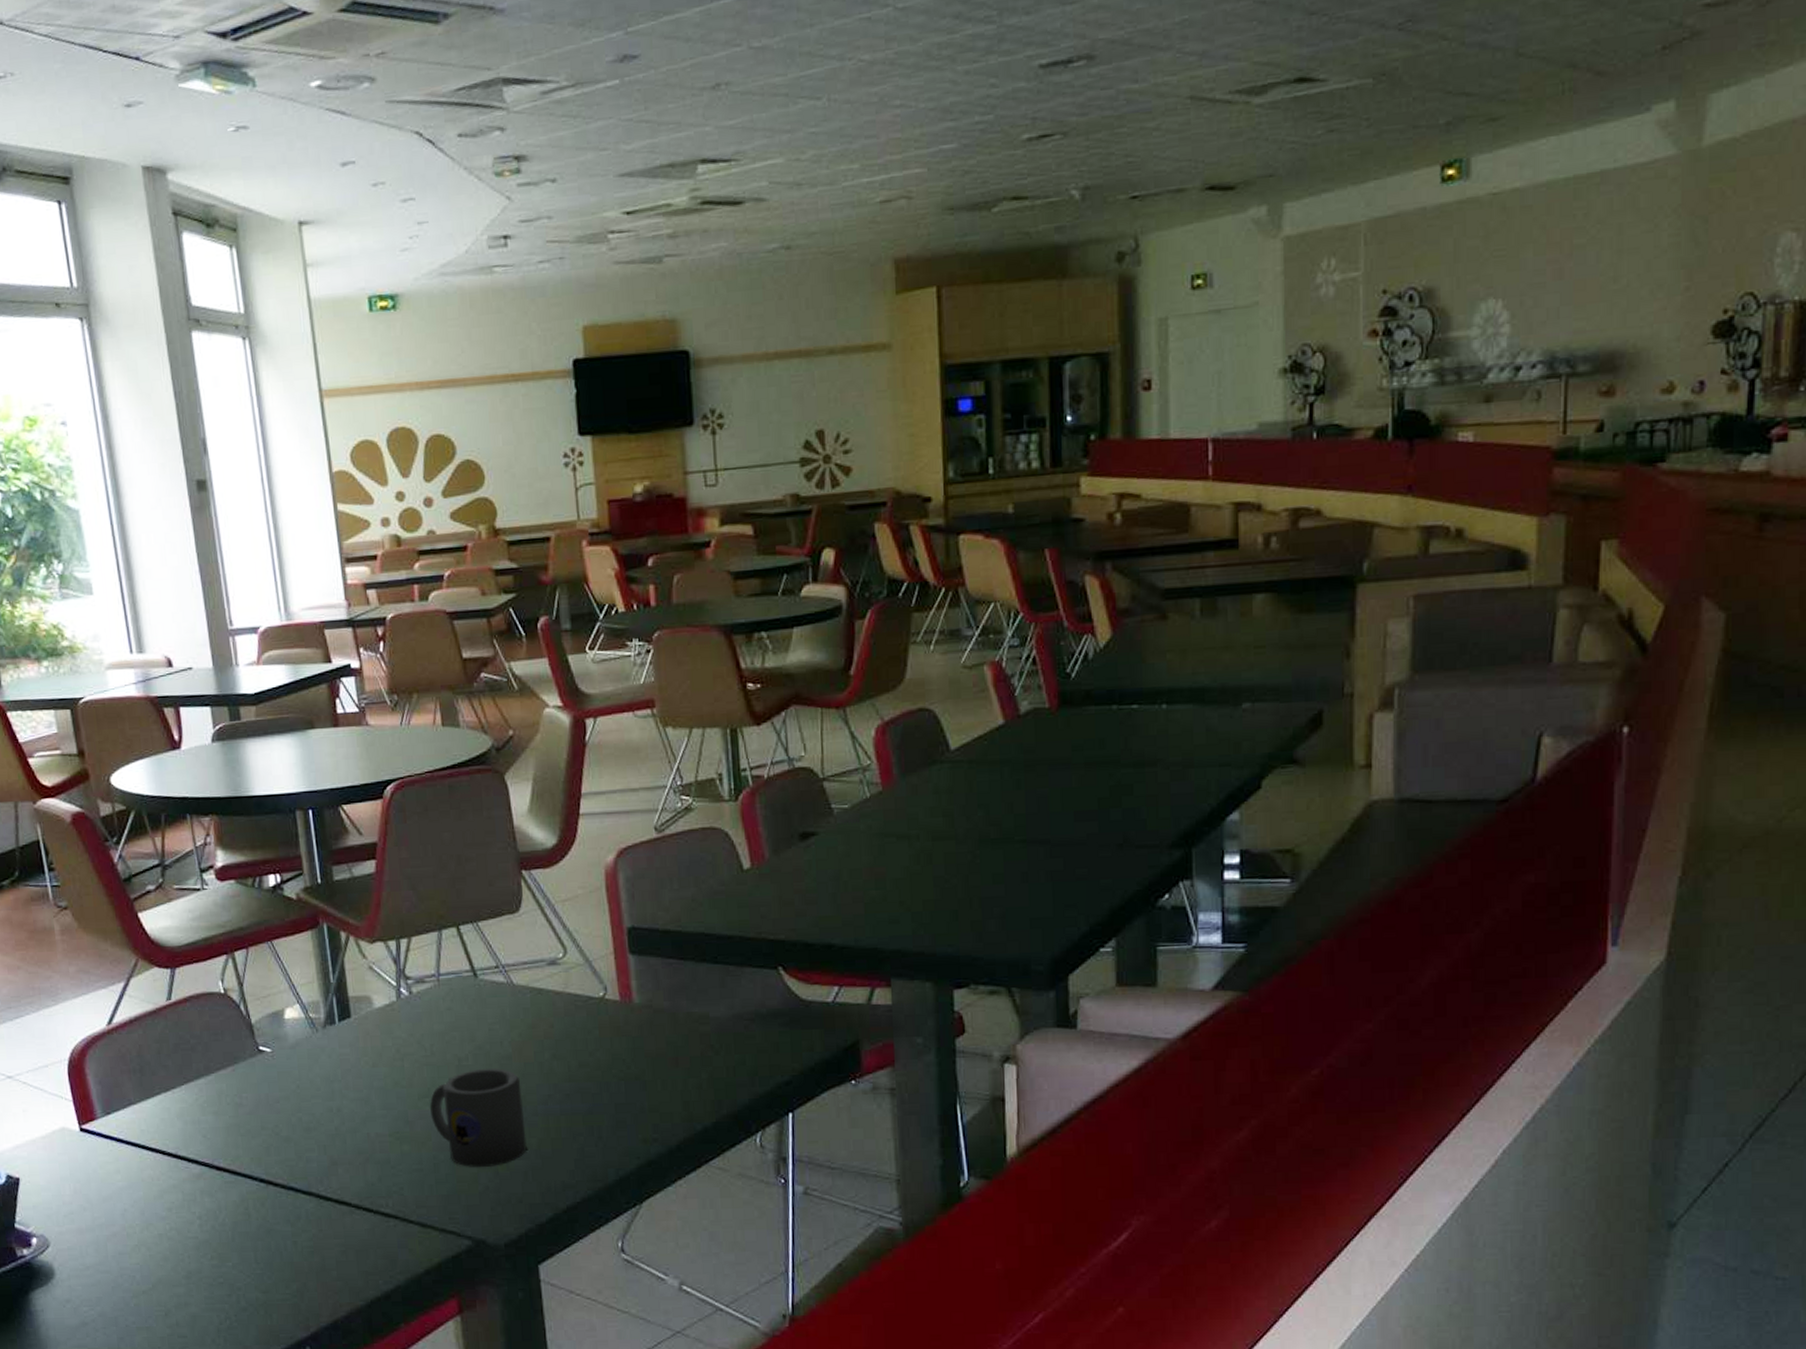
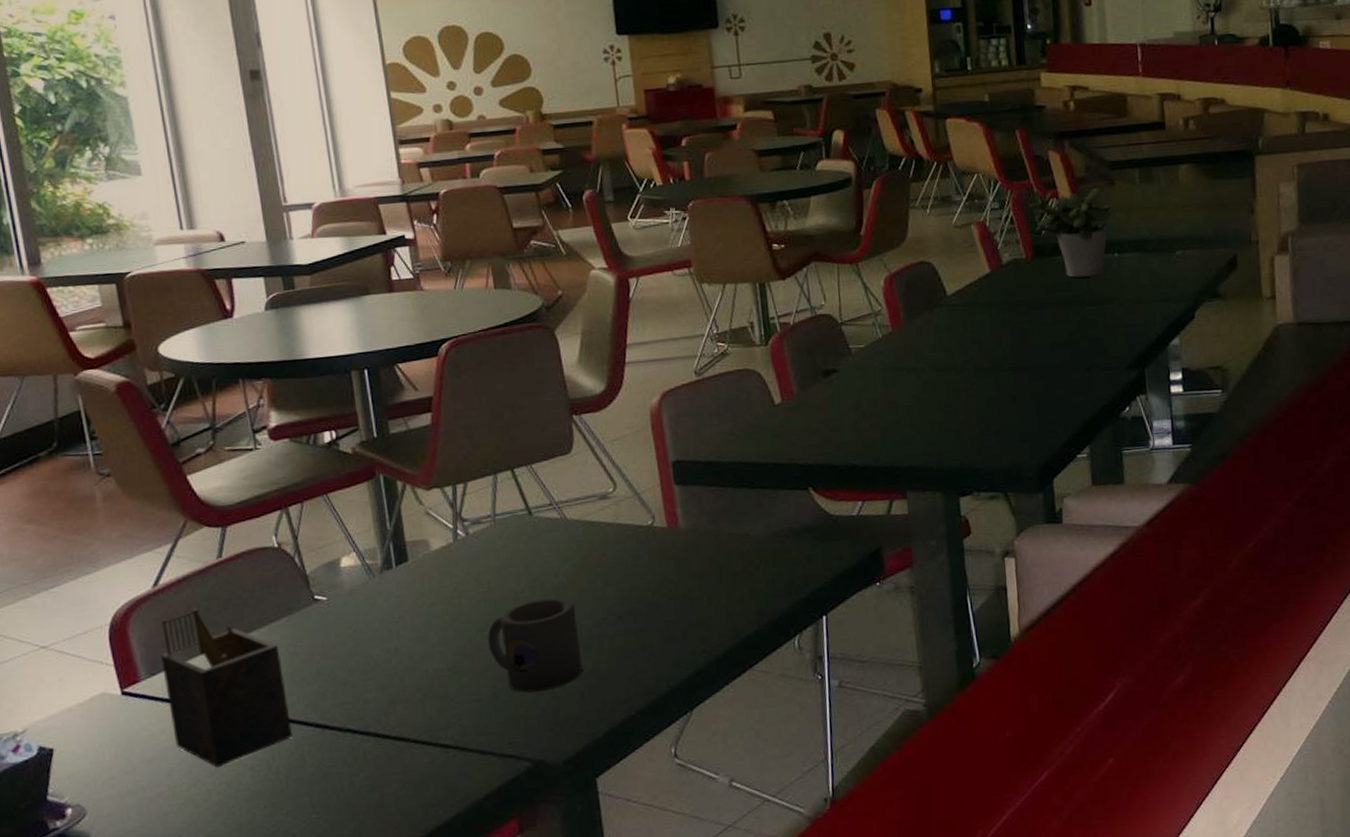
napkin holder: none [115,1049,238,1212] -> present [161,608,292,767]
potted plant: none [1056,621,1162,733] -> present [1028,187,1112,278]

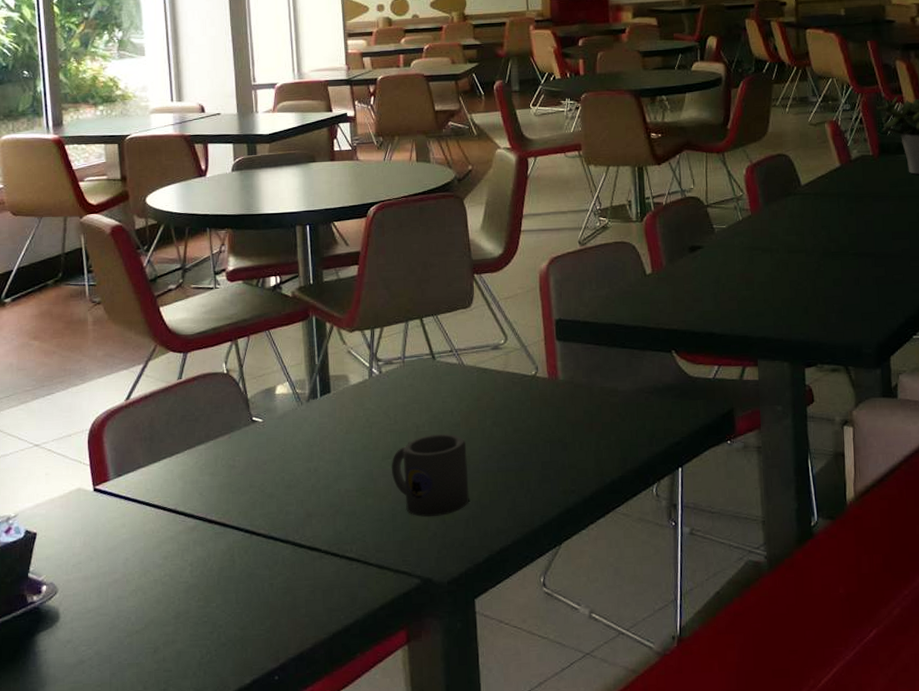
napkin holder: present [161,608,292,767] -> none [127,421,226,561]

